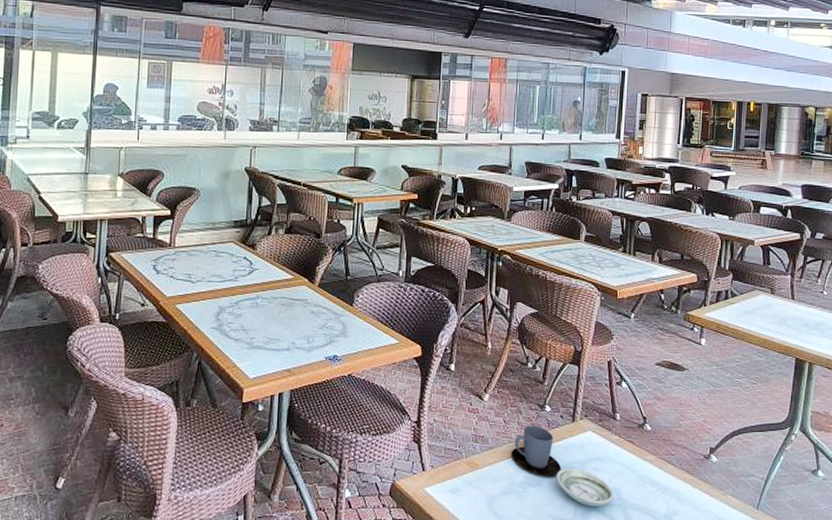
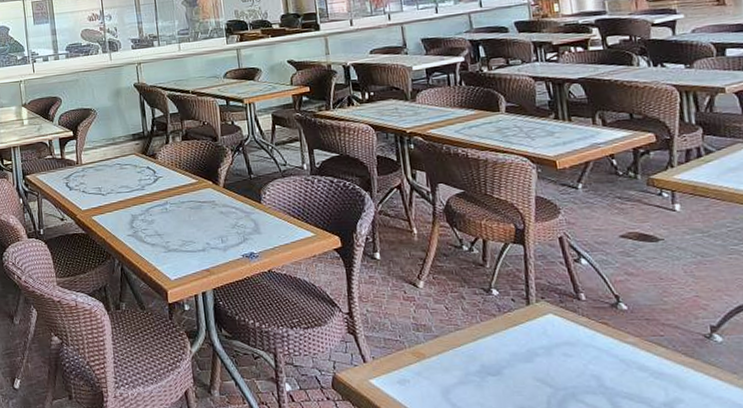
cup: present [511,426,561,477] -> none [460,311,523,365]
saucer: present [555,468,615,506] -> none [517,354,595,395]

